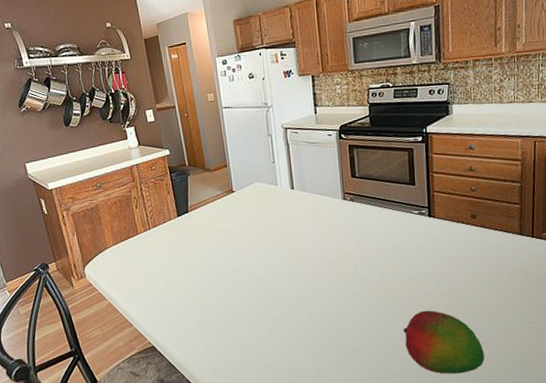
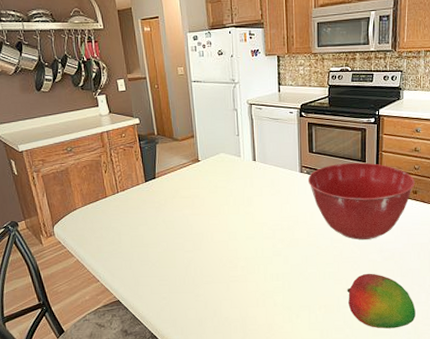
mixing bowl: none [351,185,473,273] -> present [307,162,415,240]

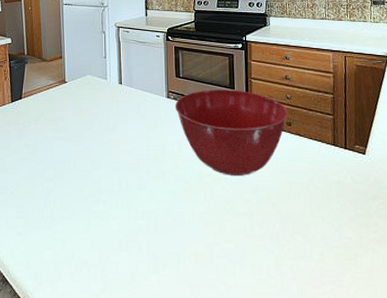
fruit: present [347,273,415,329] -> none [220,216,301,289]

